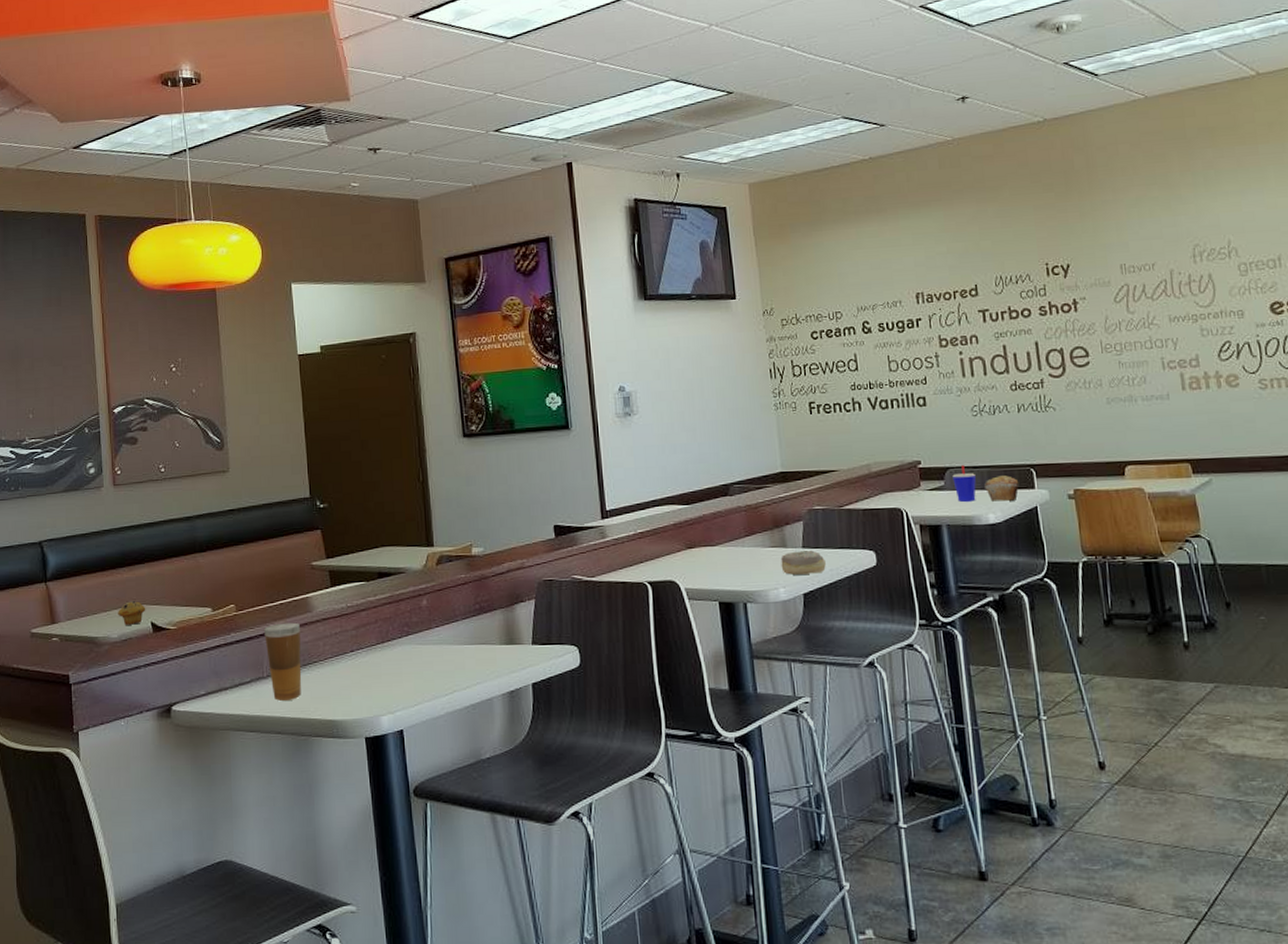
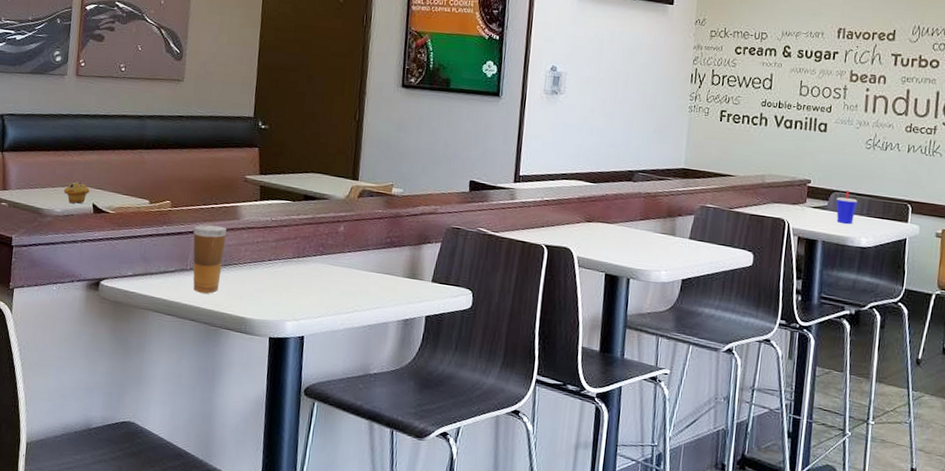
donut: present [780,550,826,575] -> none [667,240,708,264]
muffin: present [985,476,1019,501] -> none [863,206,895,230]

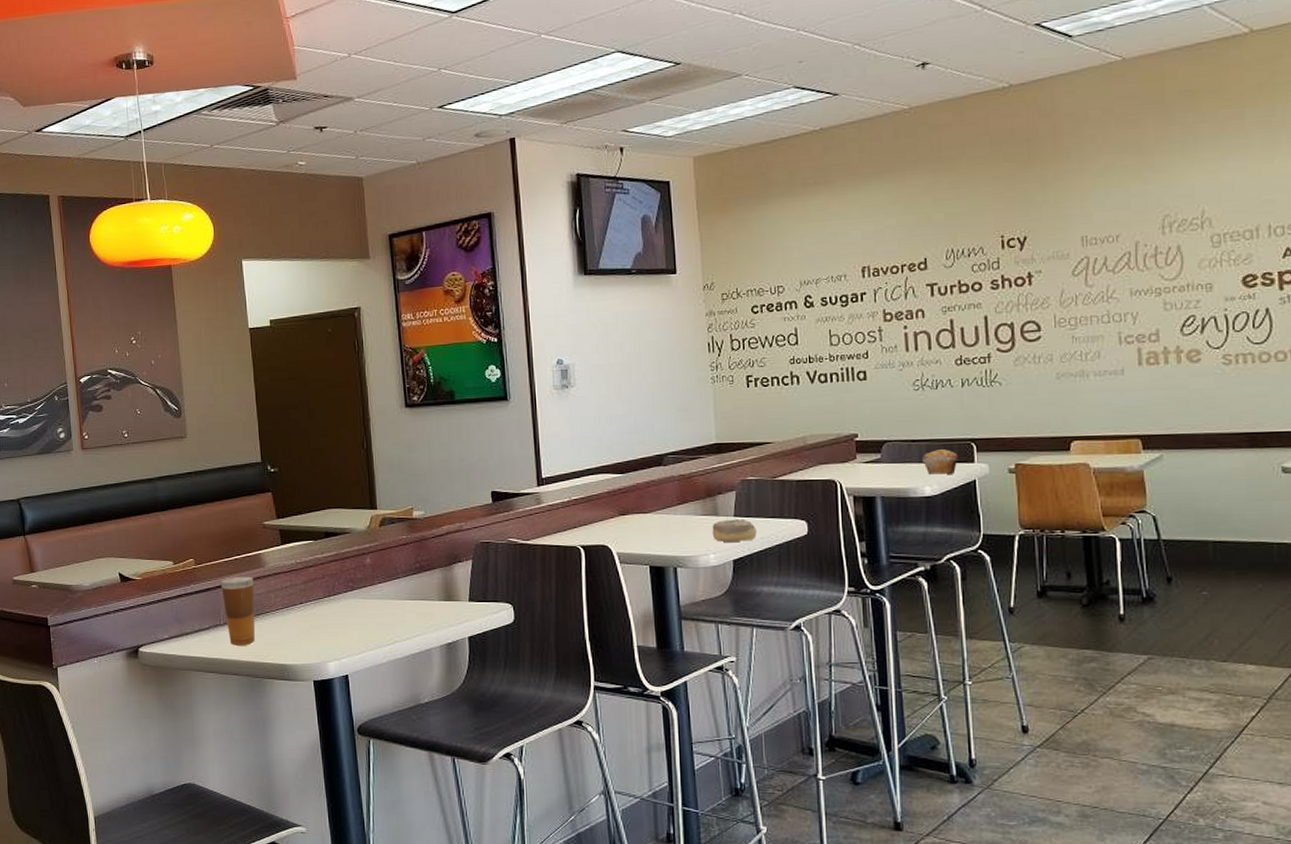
muffin: present [64,182,90,204] -> none [89,554,114,575]
donut: none [667,240,708,264] -> present [712,519,757,542]
beverage cup: present [836,191,857,224] -> none [890,439,914,474]
muffin: none [863,206,895,230] -> present [922,449,958,475]

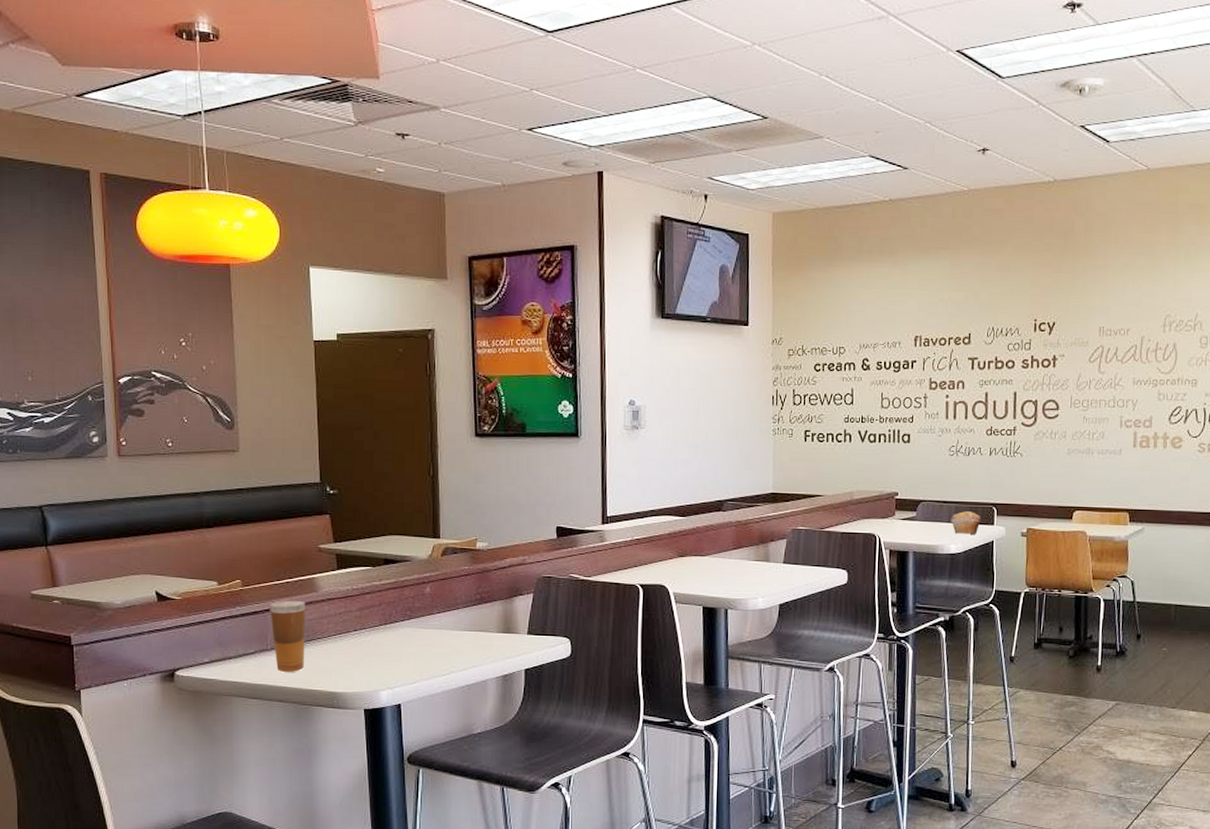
donut: present [712,519,757,542] -> none [762,566,802,587]

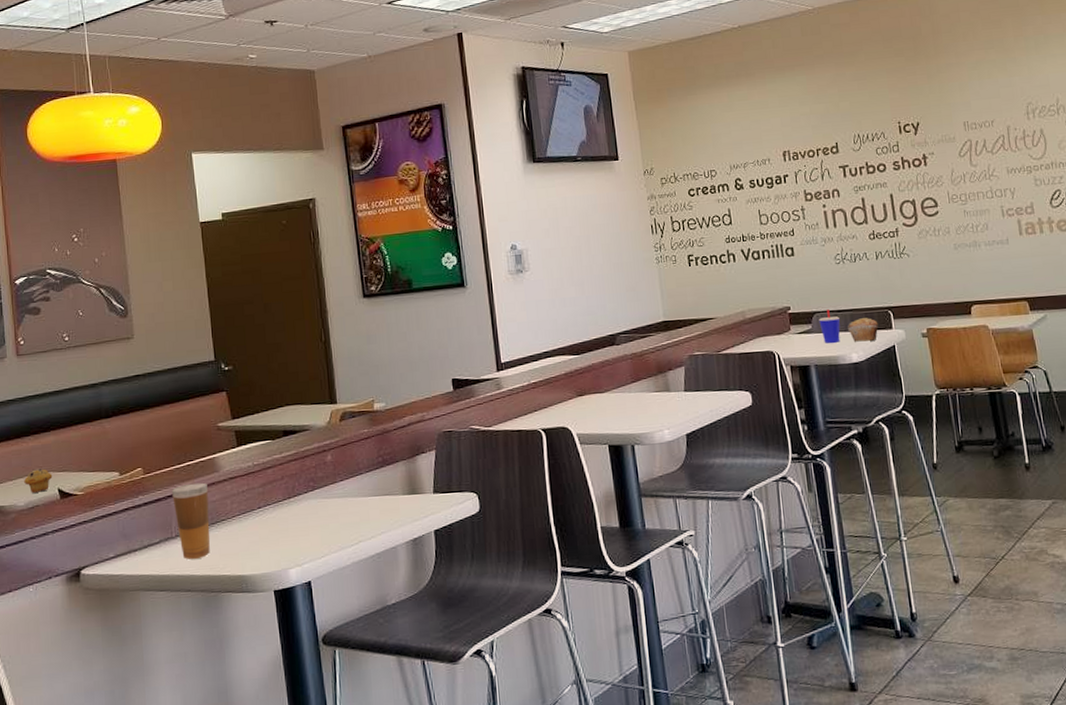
muffin: none [122,570,151,593] -> present [24,468,53,493]
beverage cup: none [924,499,944,532] -> present [819,309,841,343]

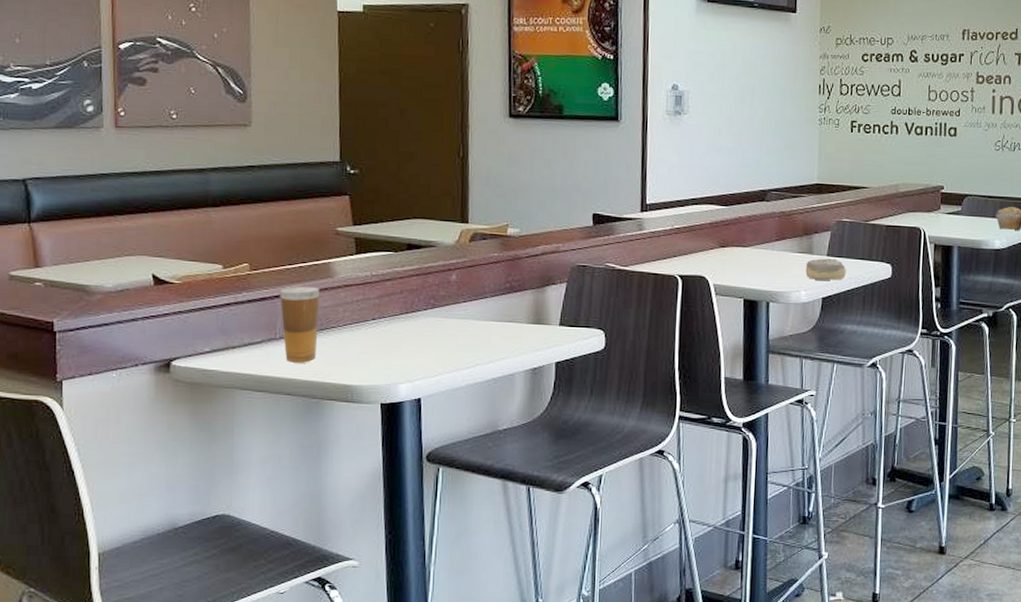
muffin: present [24,468,53,493] -> none [114,251,147,276]
donut: none [665,393,706,417] -> present [805,258,846,281]
beverage cup: present [819,309,841,343] -> none [969,194,989,227]

